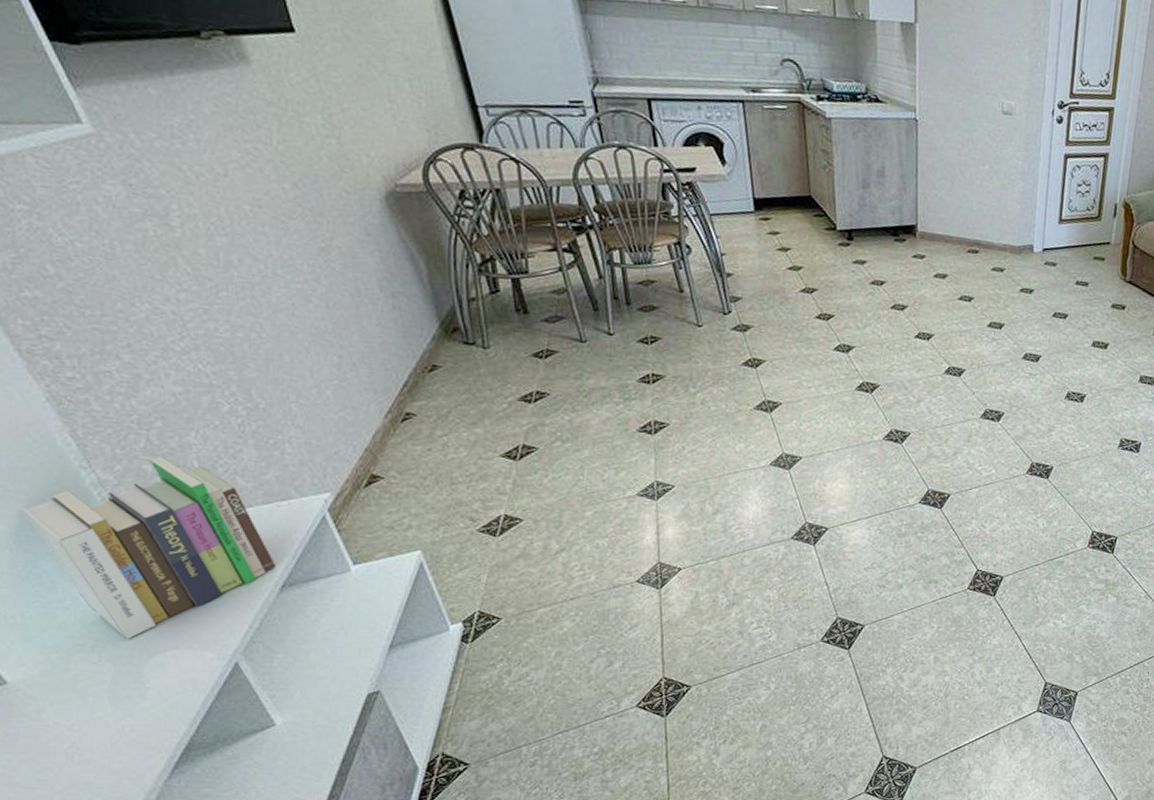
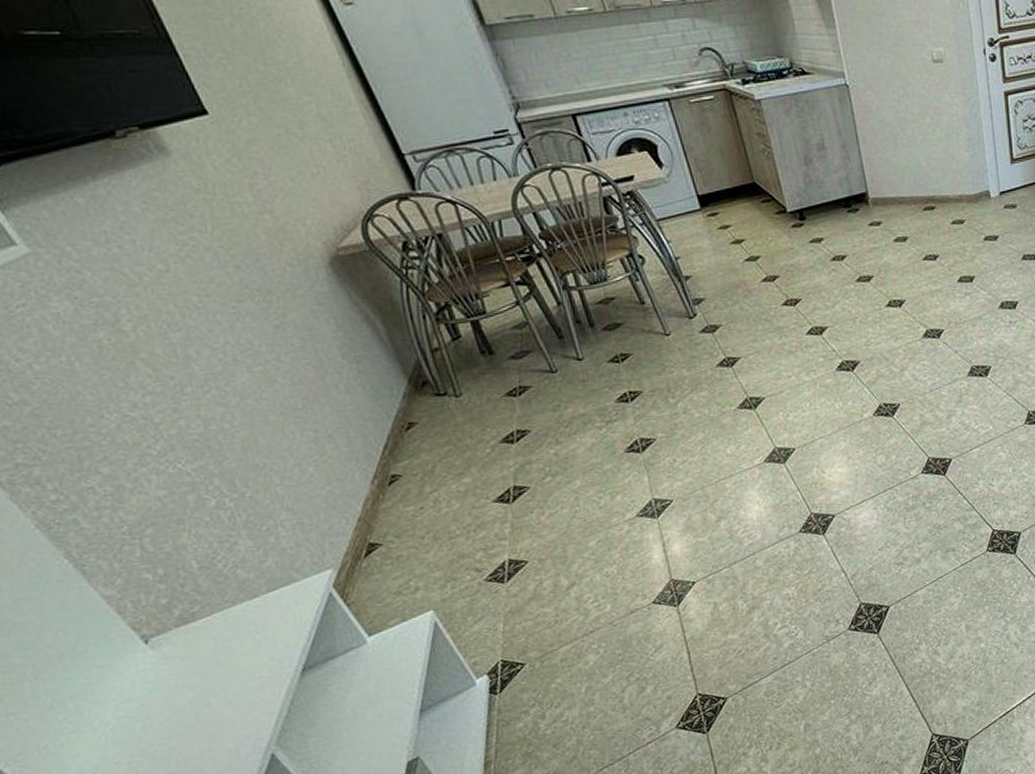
books: present [20,457,277,639] -> none [31,563,294,750]

